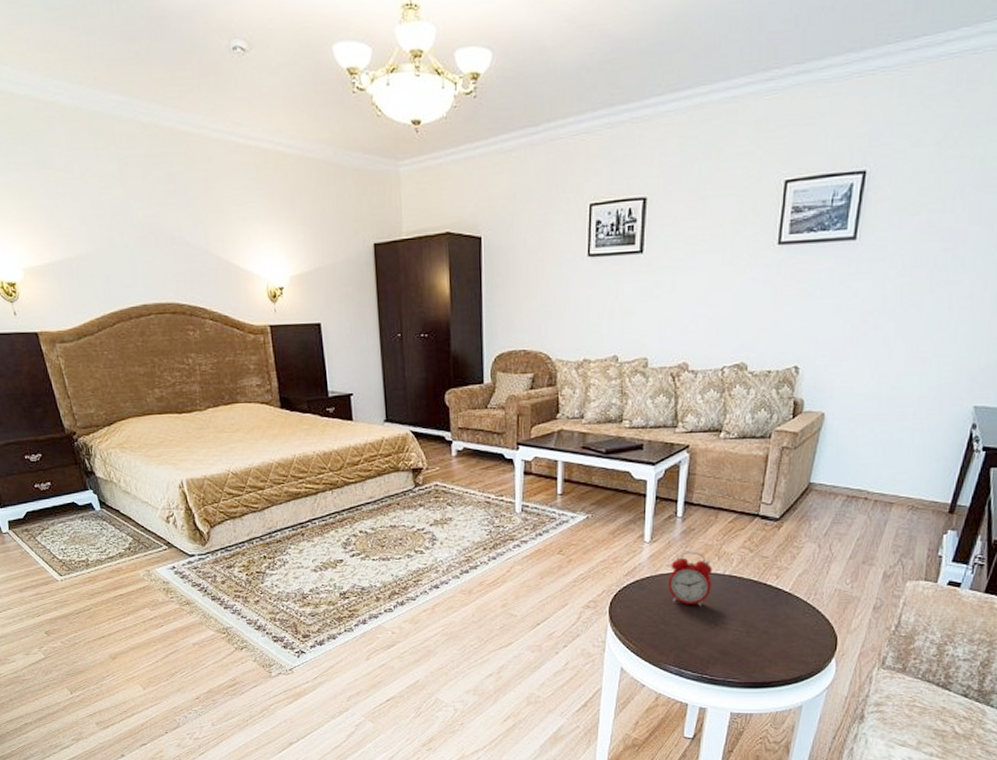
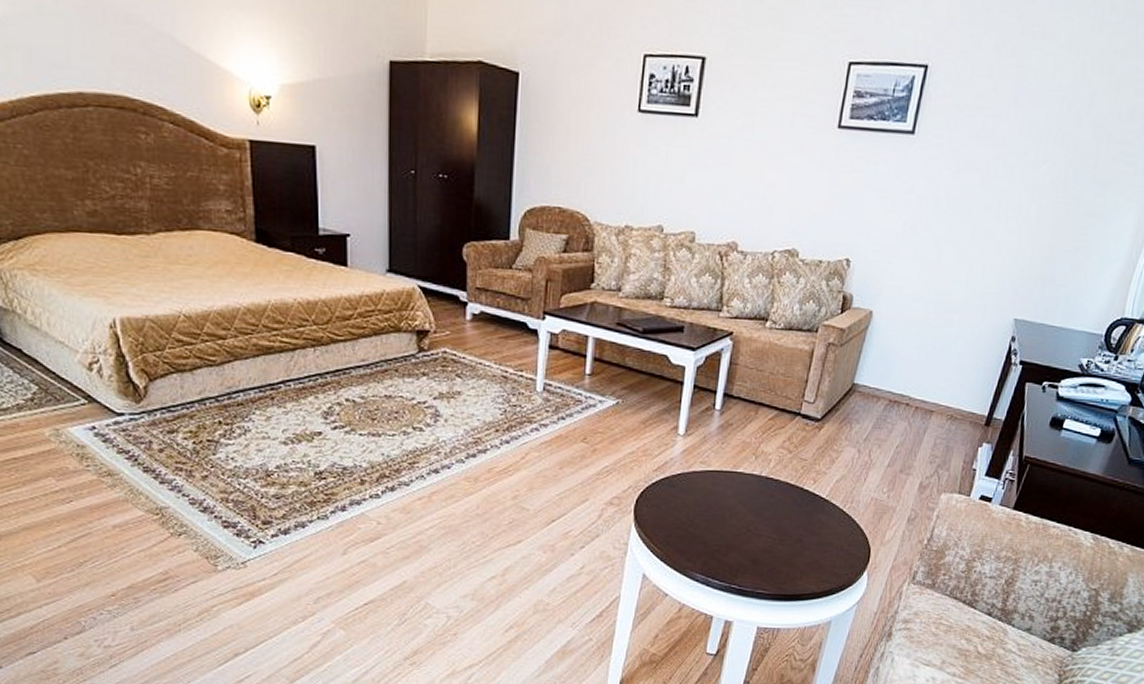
alarm clock: present [667,551,713,607] -> none [700,448,749,510]

